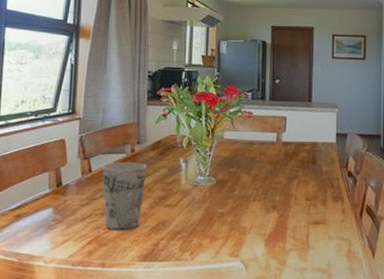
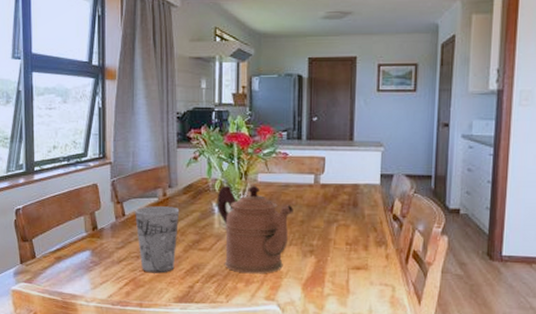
coffeepot: none [184,141,257,230] -> present [217,185,293,274]

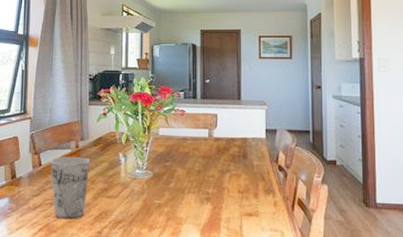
coffeepot: present [217,185,293,274] -> none [123,138,191,220]

